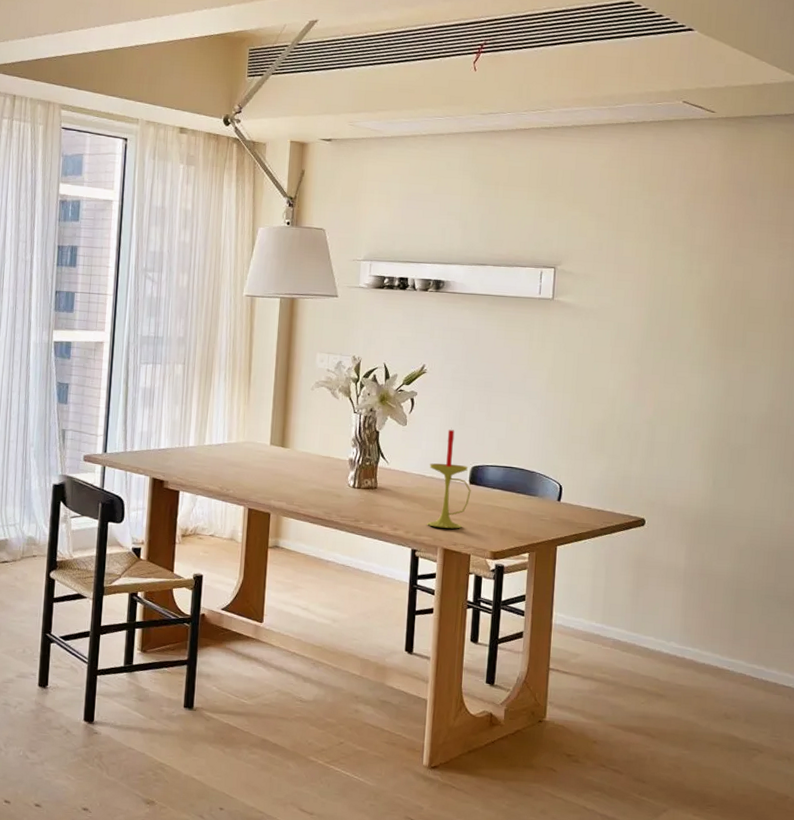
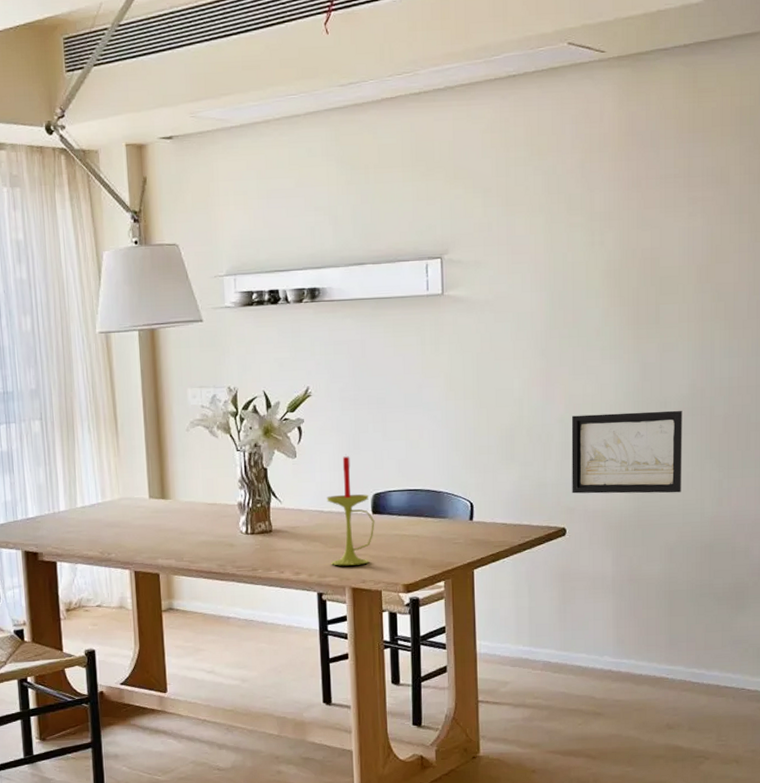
wall art: none [653,419,761,500] -> present [571,410,683,494]

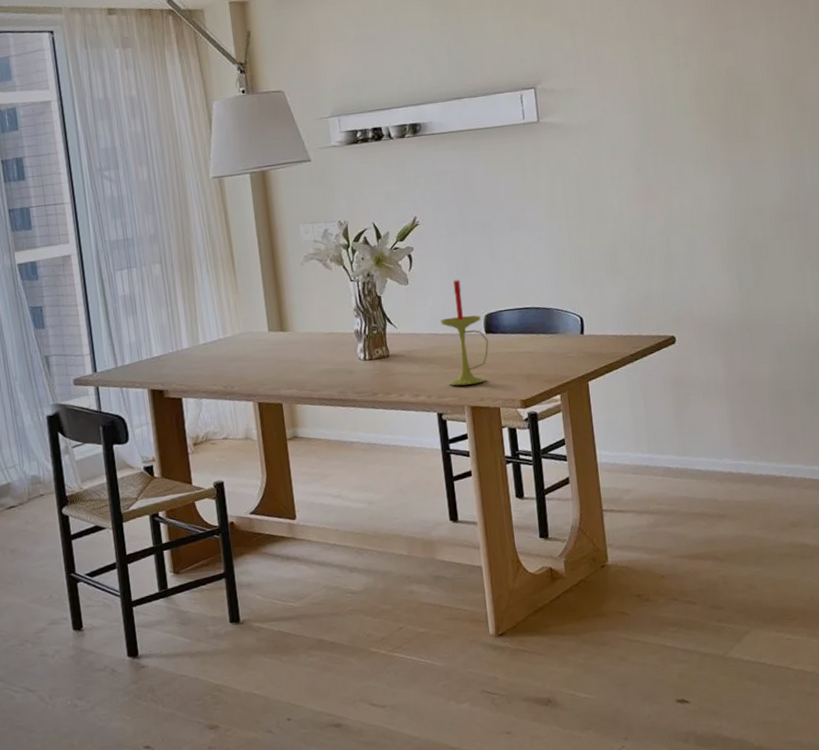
wall art: present [571,410,683,494] -> none [671,216,785,303]

